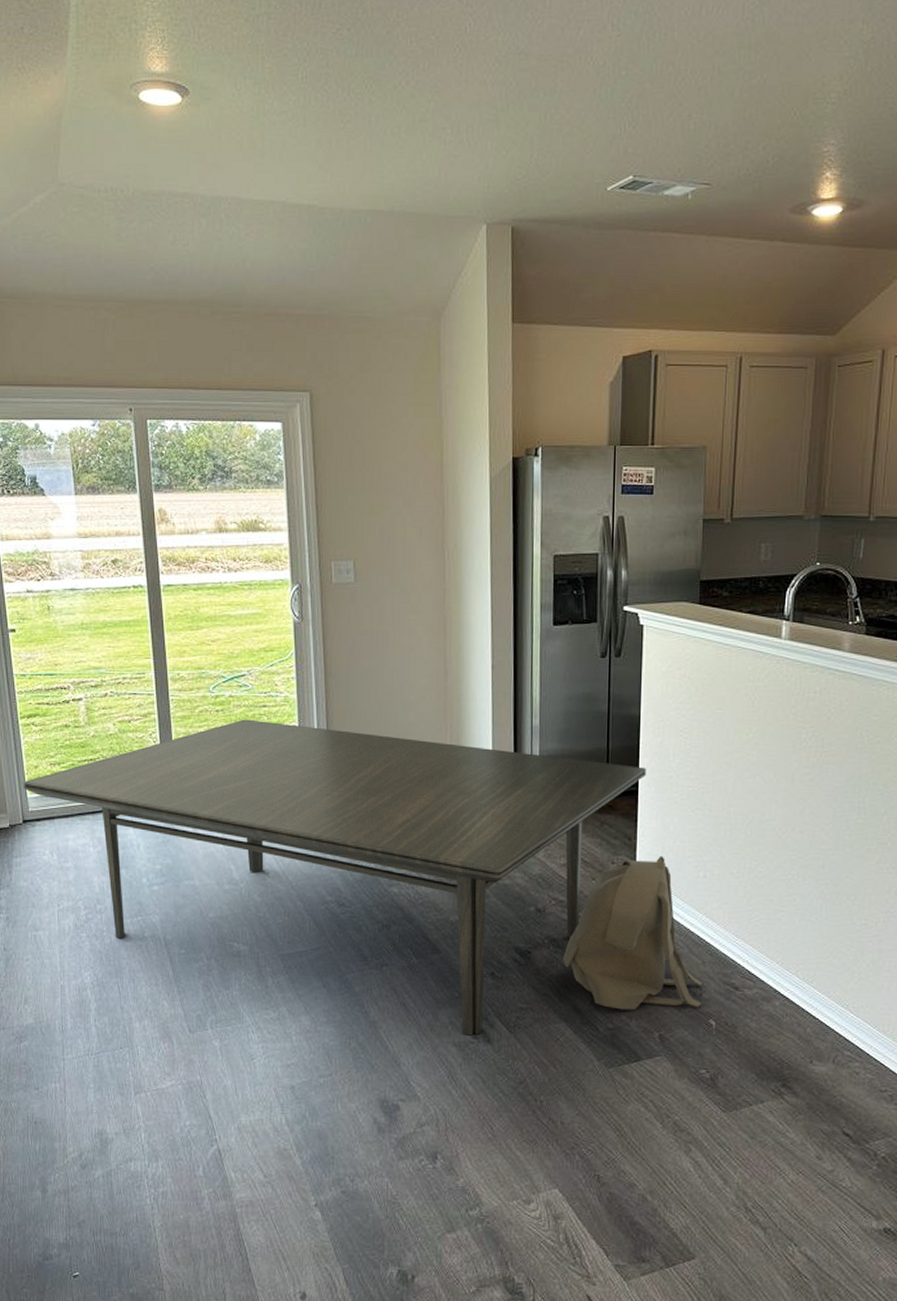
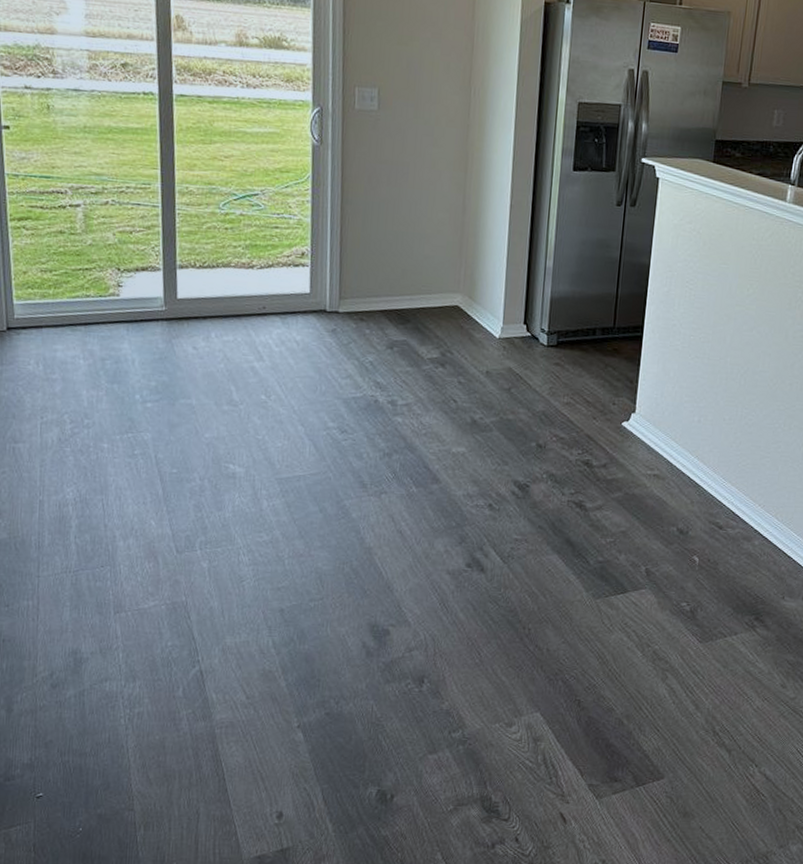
dining table: present [23,719,646,1036] -> none [9,239,652,565]
backpack: present [563,856,703,1010] -> none [559,399,690,545]

